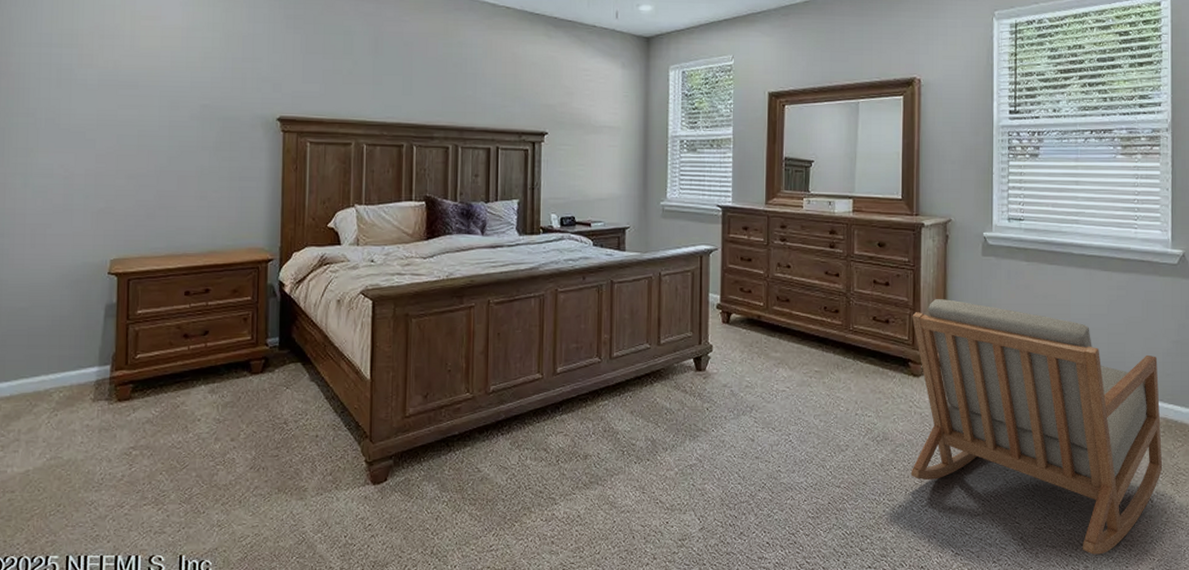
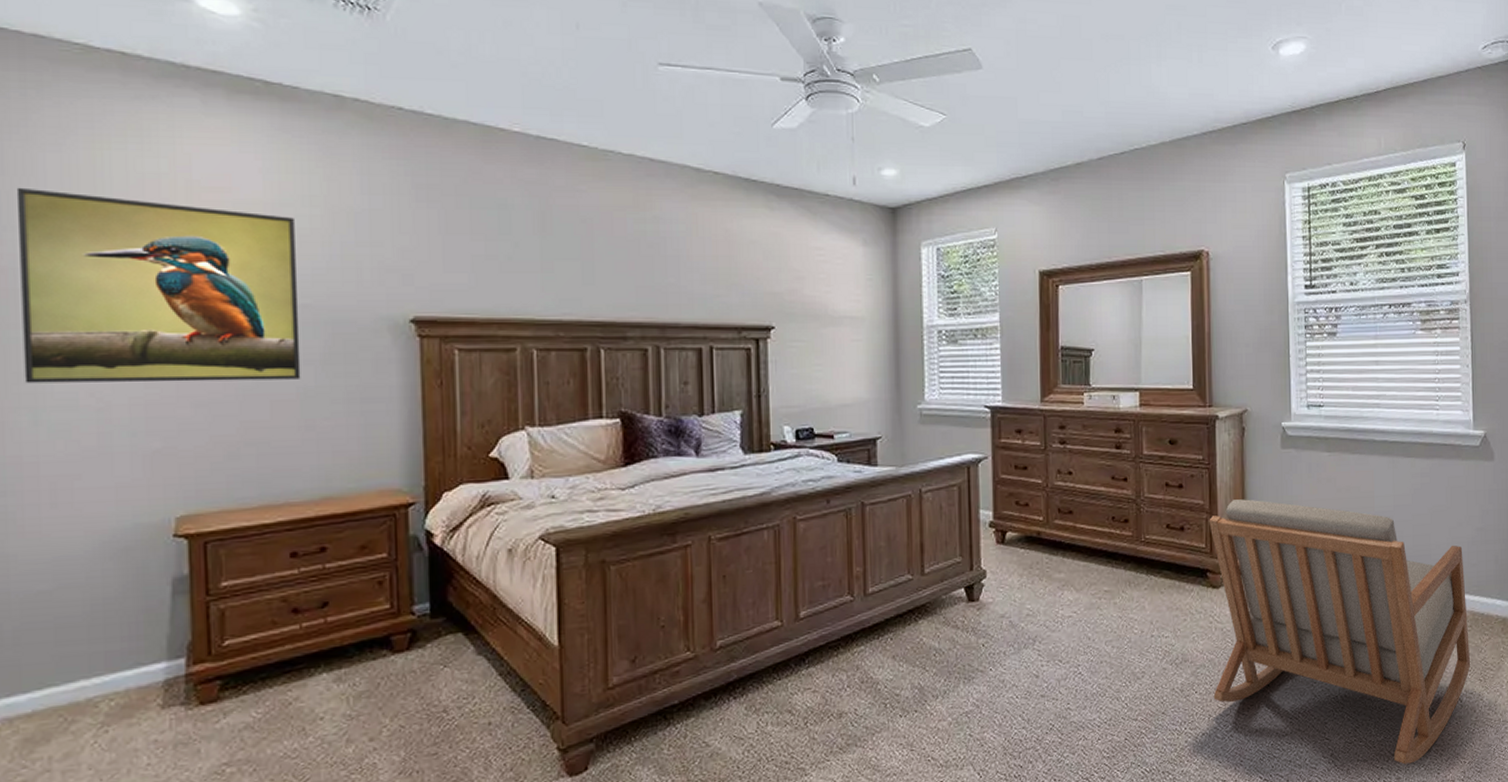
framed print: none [20,15,202,161] -> present [16,187,301,384]

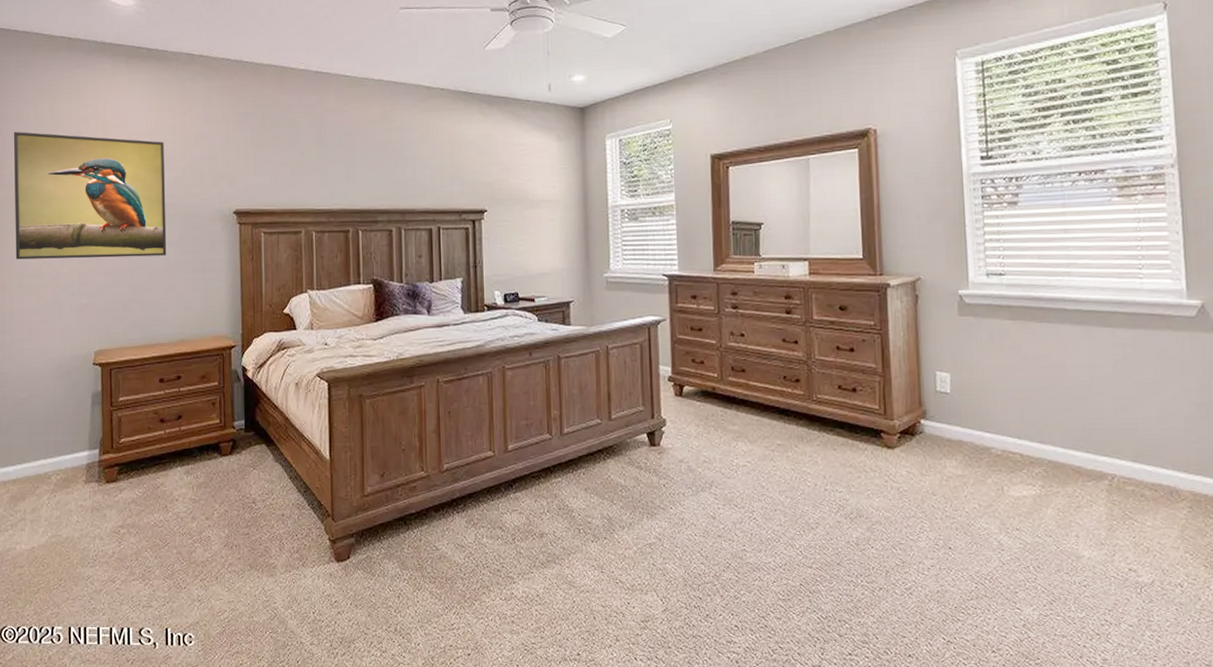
chair: present [1209,499,1471,765] -> none [882,364,1193,646]

